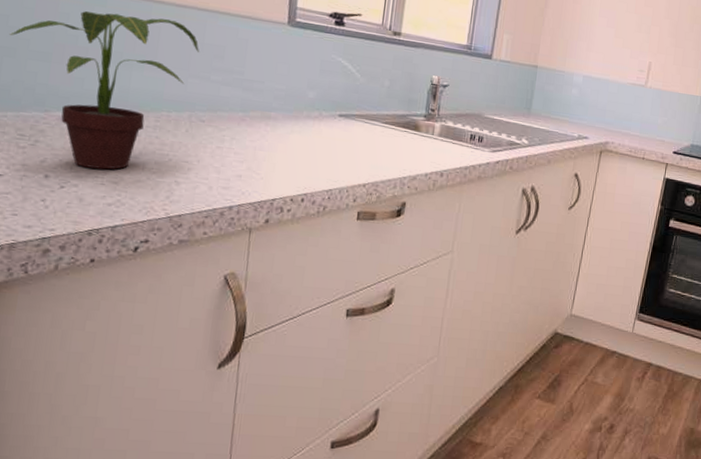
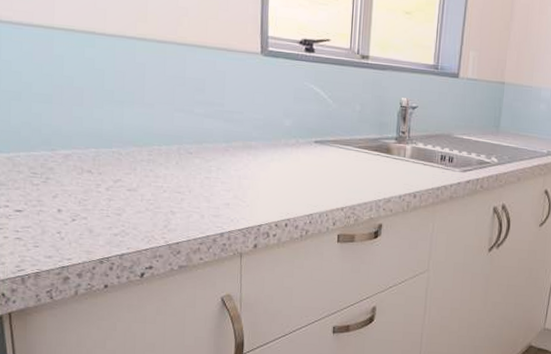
potted plant: present [10,11,199,170] -> none [14,52,182,203]

